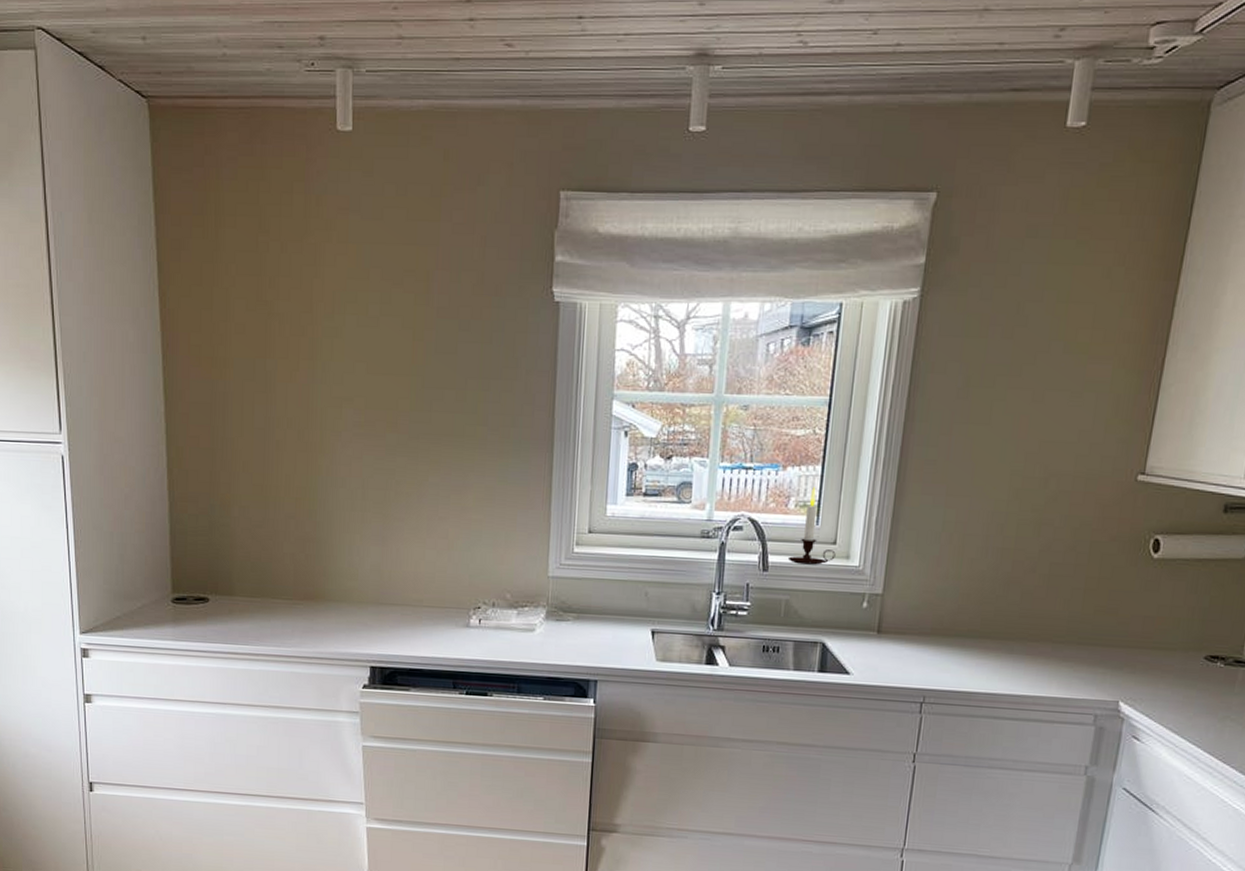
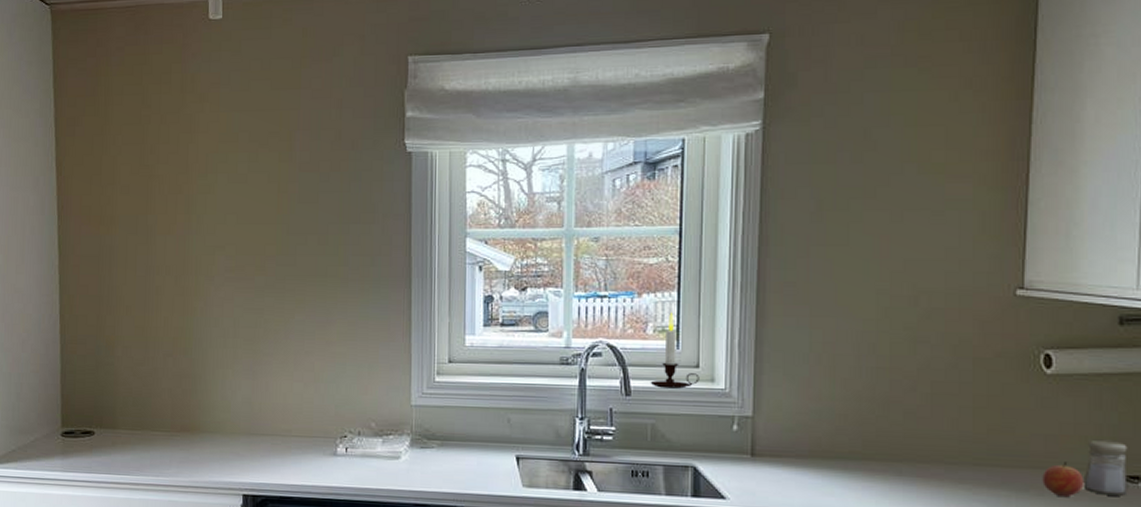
fruit: none [1135,642,1173,676] -> present [1042,461,1085,498]
salt shaker: none [1170,621,1214,674] -> present [1083,439,1128,496]

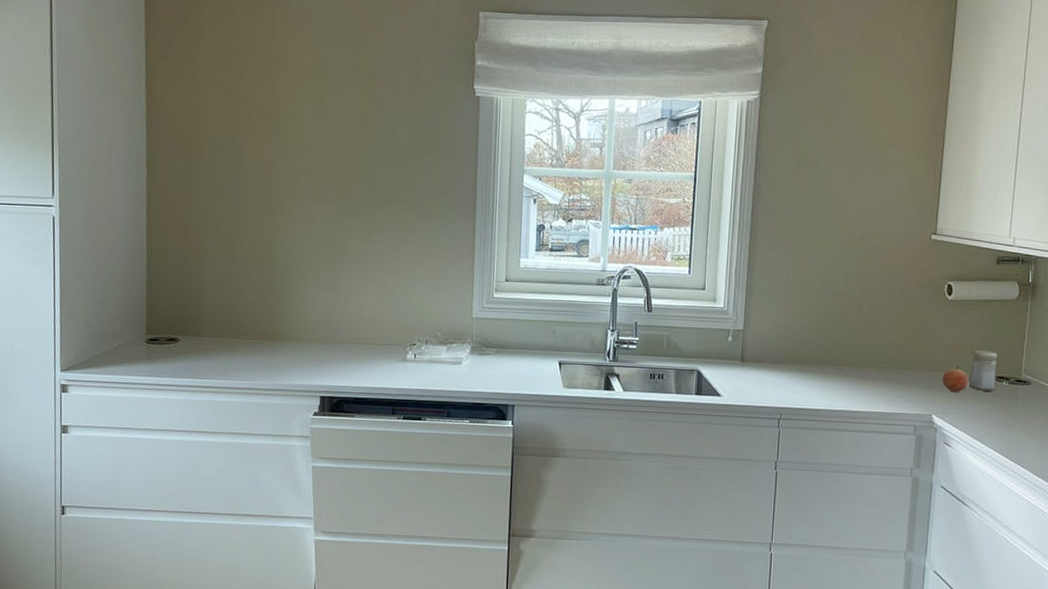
candle: present [650,312,700,389] -> none [667,244,705,307]

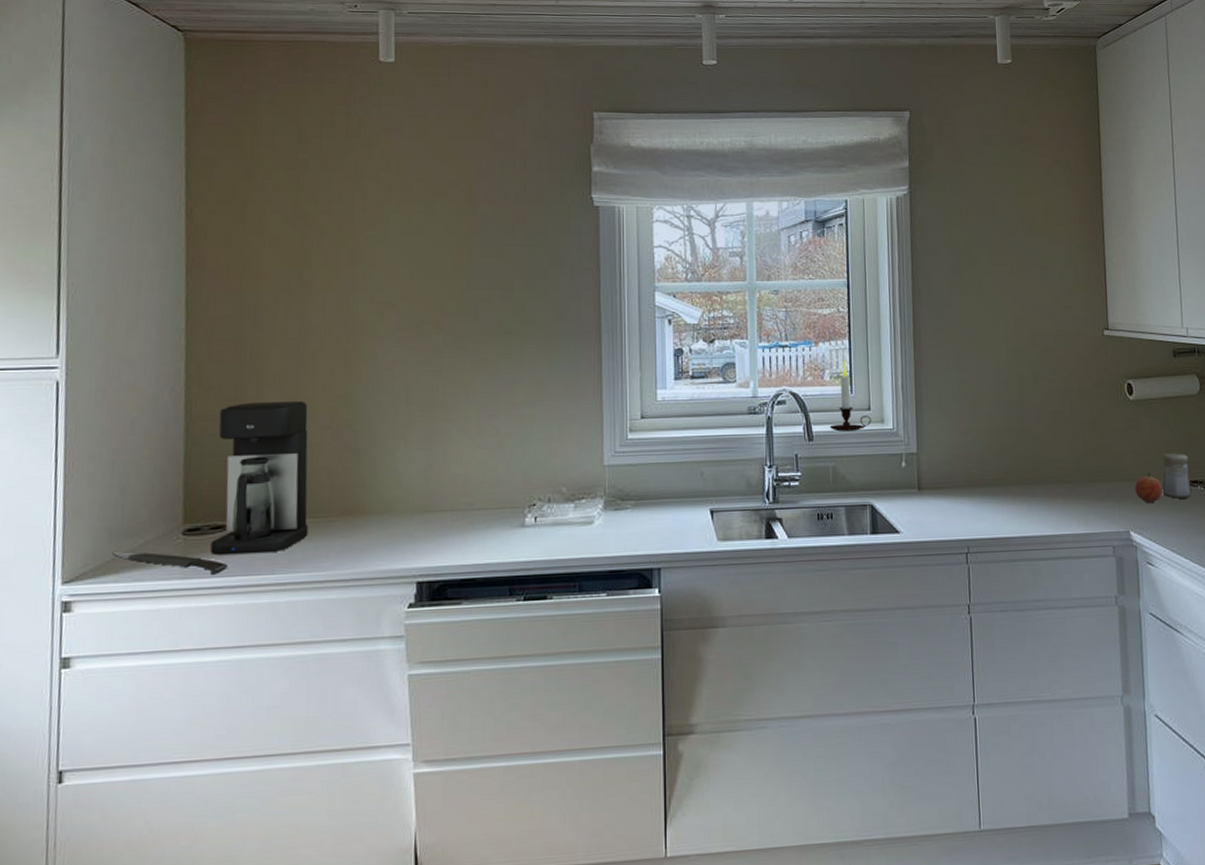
knife: none [96,351,179,376] -> present [112,552,227,576]
coffee maker: none [166,244,239,363] -> present [210,401,309,556]
candle: none [667,244,705,307] -> present [829,359,872,432]

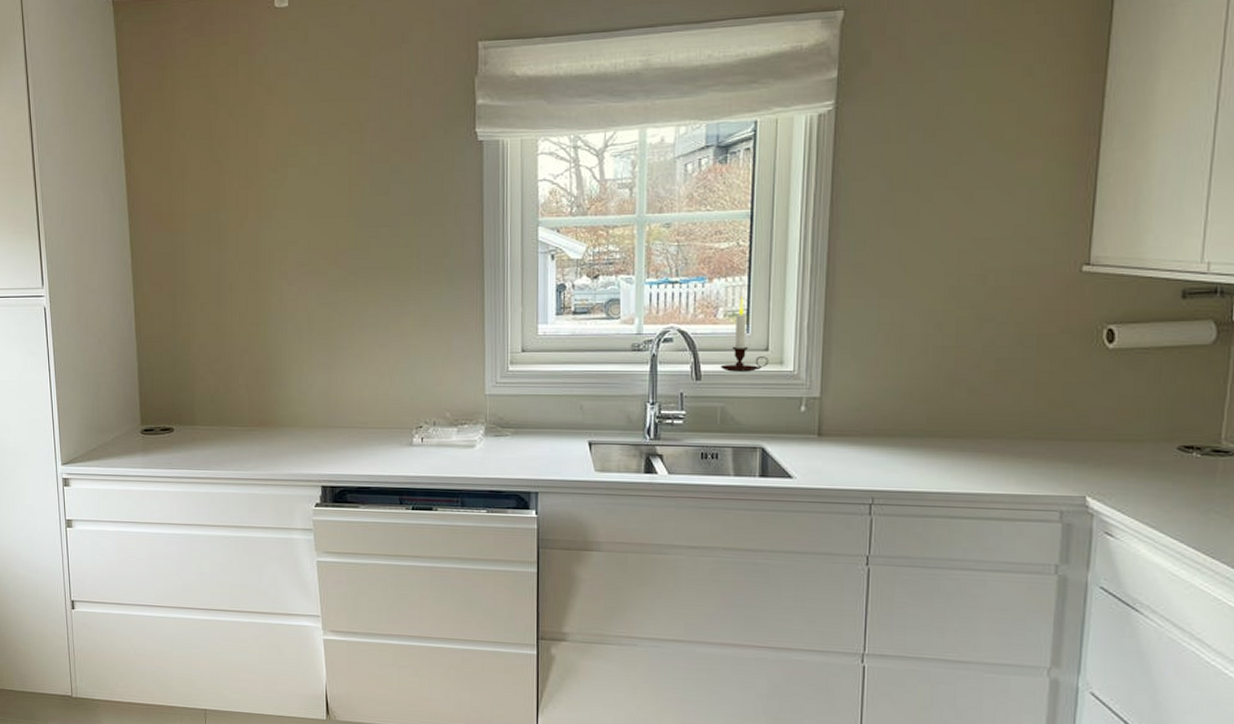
knife: present [112,552,227,576] -> none [93,444,175,468]
coffee maker: present [210,401,309,556] -> none [161,328,234,453]
fruit: present [1134,473,1164,504] -> none [1100,433,1141,469]
salt shaker: present [1162,452,1192,499] -> none [1139,411,1184,465]

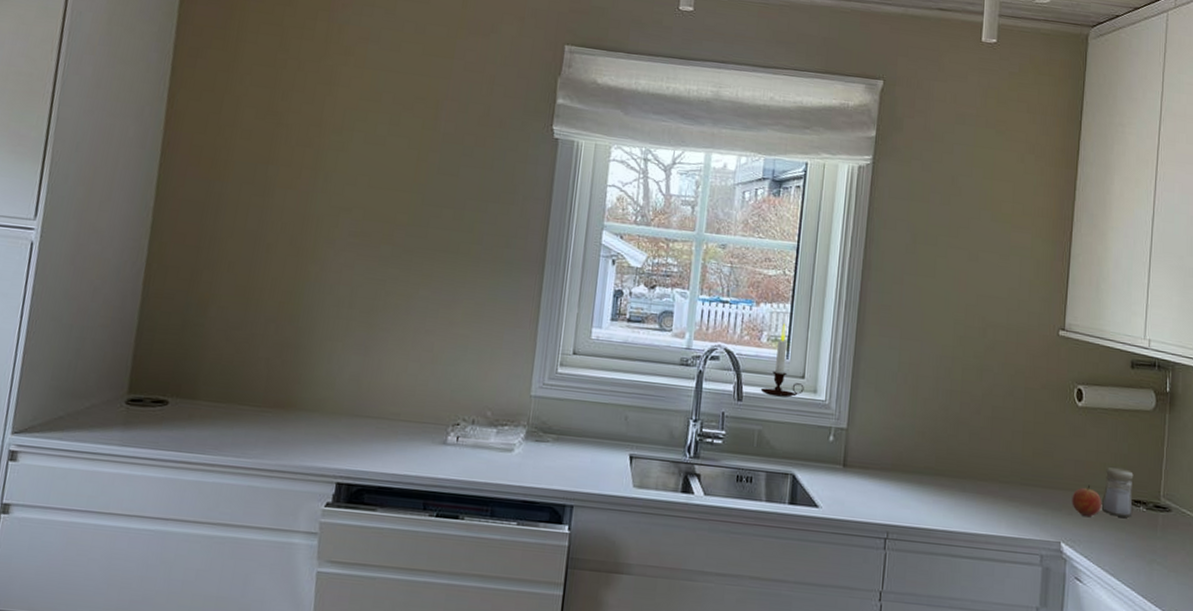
fruit: none [1100,433,1141,469] -> present [1072,485,1102,518]
salt shaker: none [1139,411,1184,465] -> present [1101,466,1134,518]

